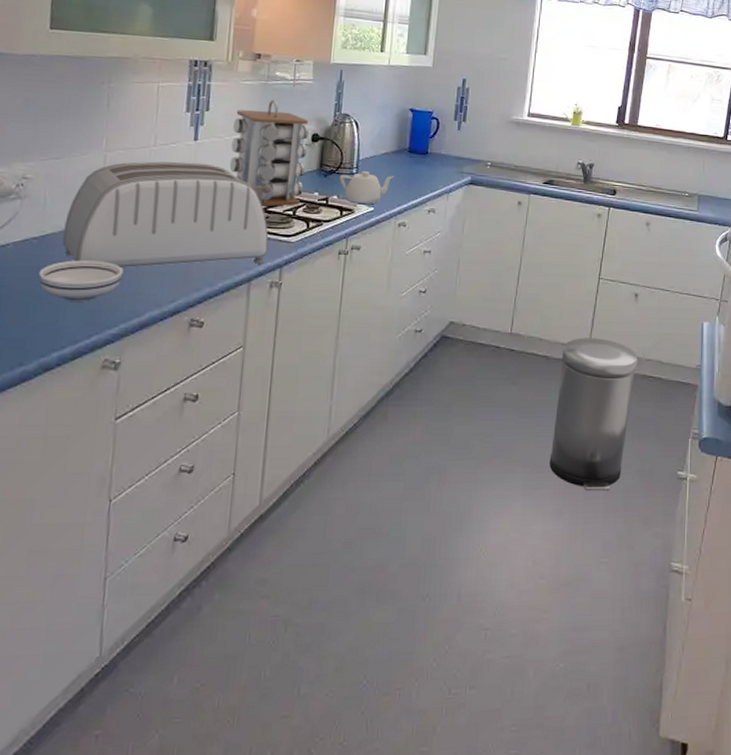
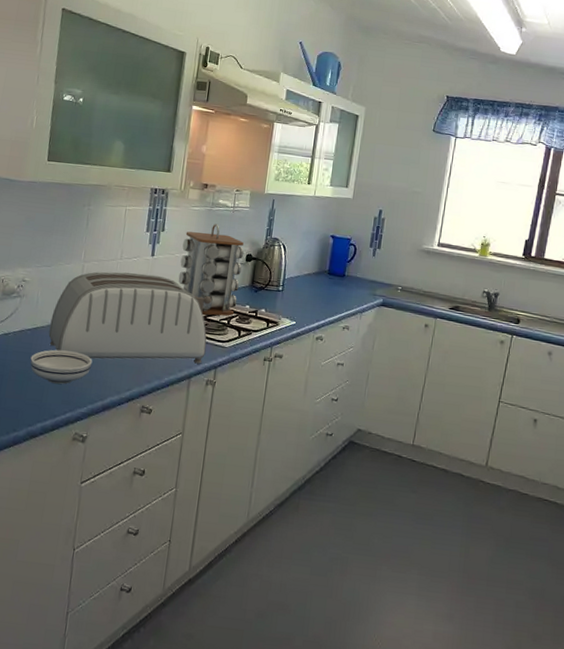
teapot: present [339,170,395,205] -> none [267,288,315,319]
pedal bin: present [549,338,637,491] -> none [443,455,534,604]

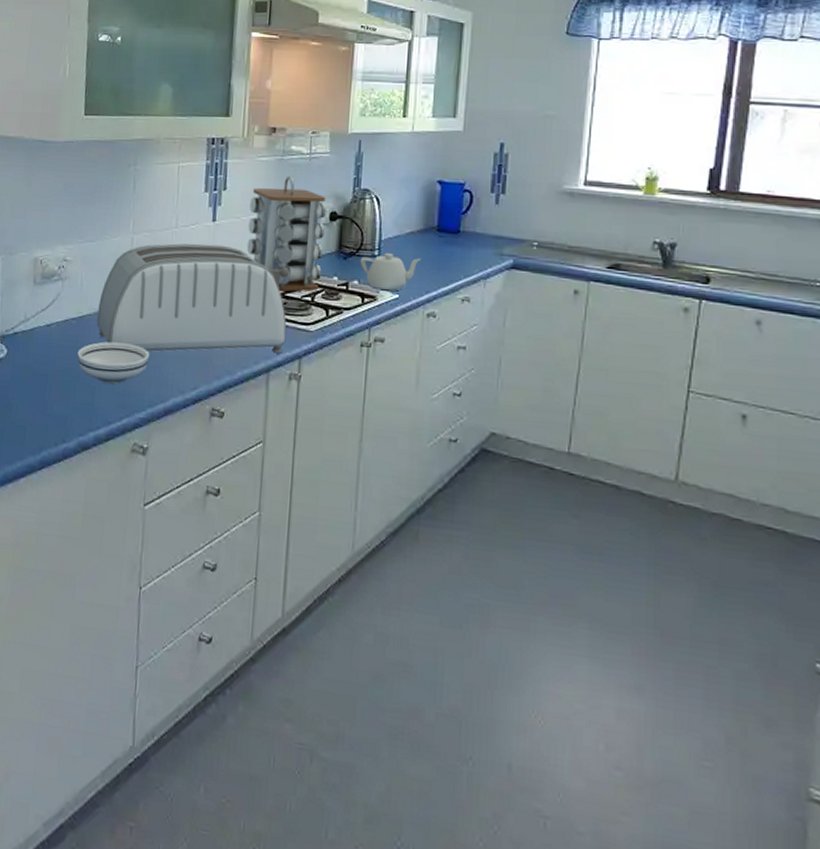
teapot: none [267,288,315,319] -> present [359,252,422,292]

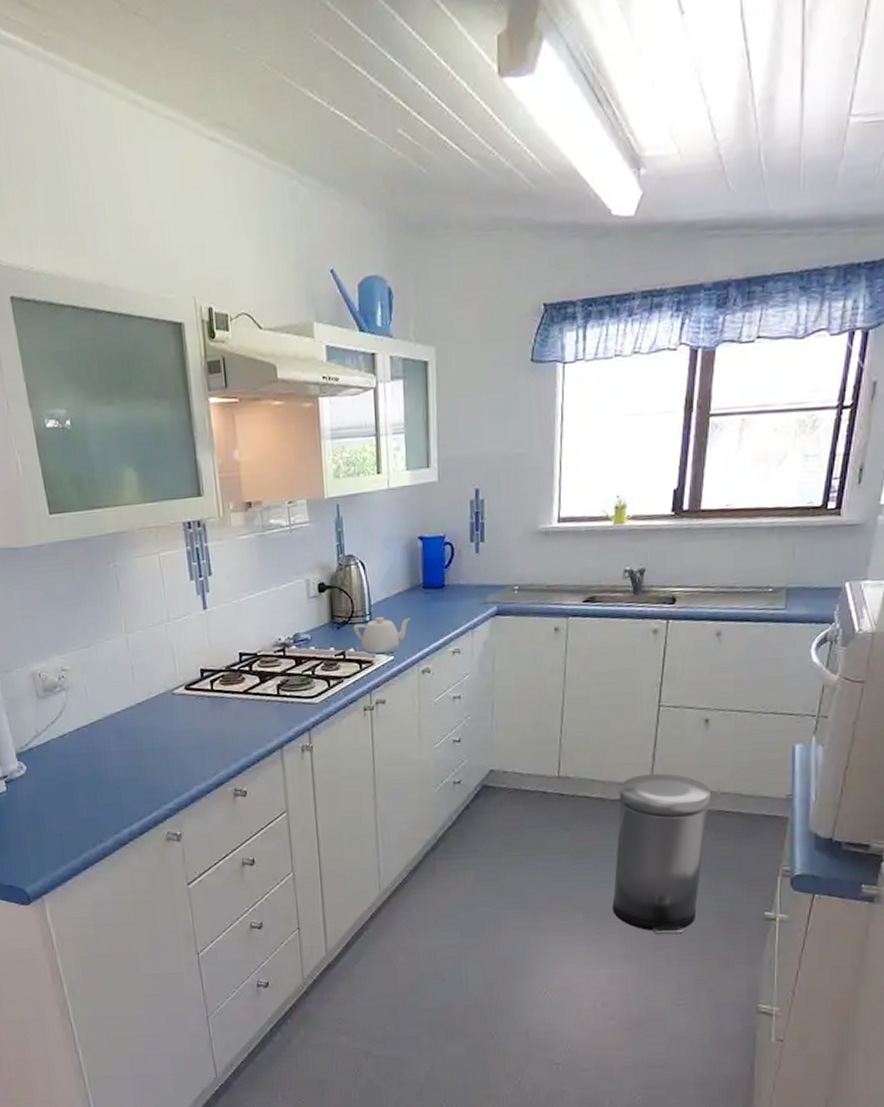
bowl: present [77,341,150,384] -> none [96,741,167,782]
toaster: present [96,243,290,354] -> none [106,632,294,746]
spice rack: present [246,176,326,293] -> none [237,551,318,671]
pedal bin: none [624,466,748,673] -> present [612,773,711,935]

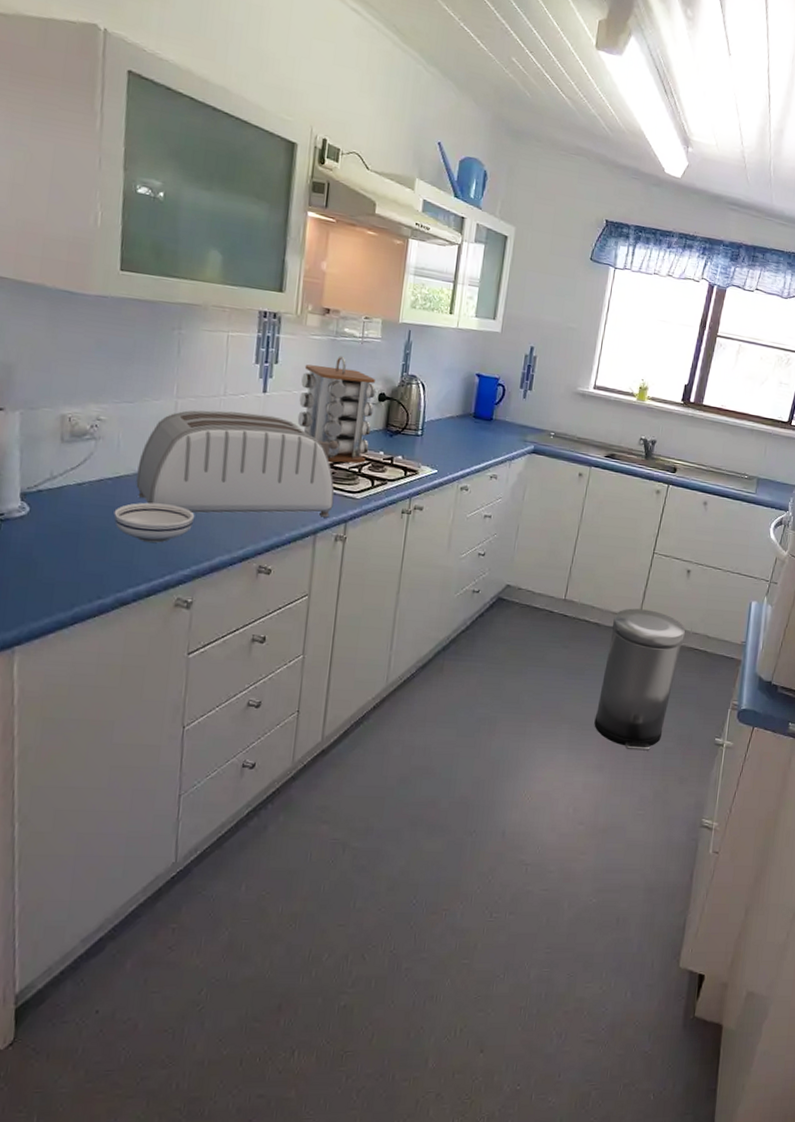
bowl: none [96,741,167,782] -> present [114,502,195,543]
toaster: none [106,632,294,746] -> present [136,410,339,518]
spice rack: none [237,551,318,671] -> present [297,356,376,464]
teapot: present [353,616,412,654] -> none [404,433,459,467]

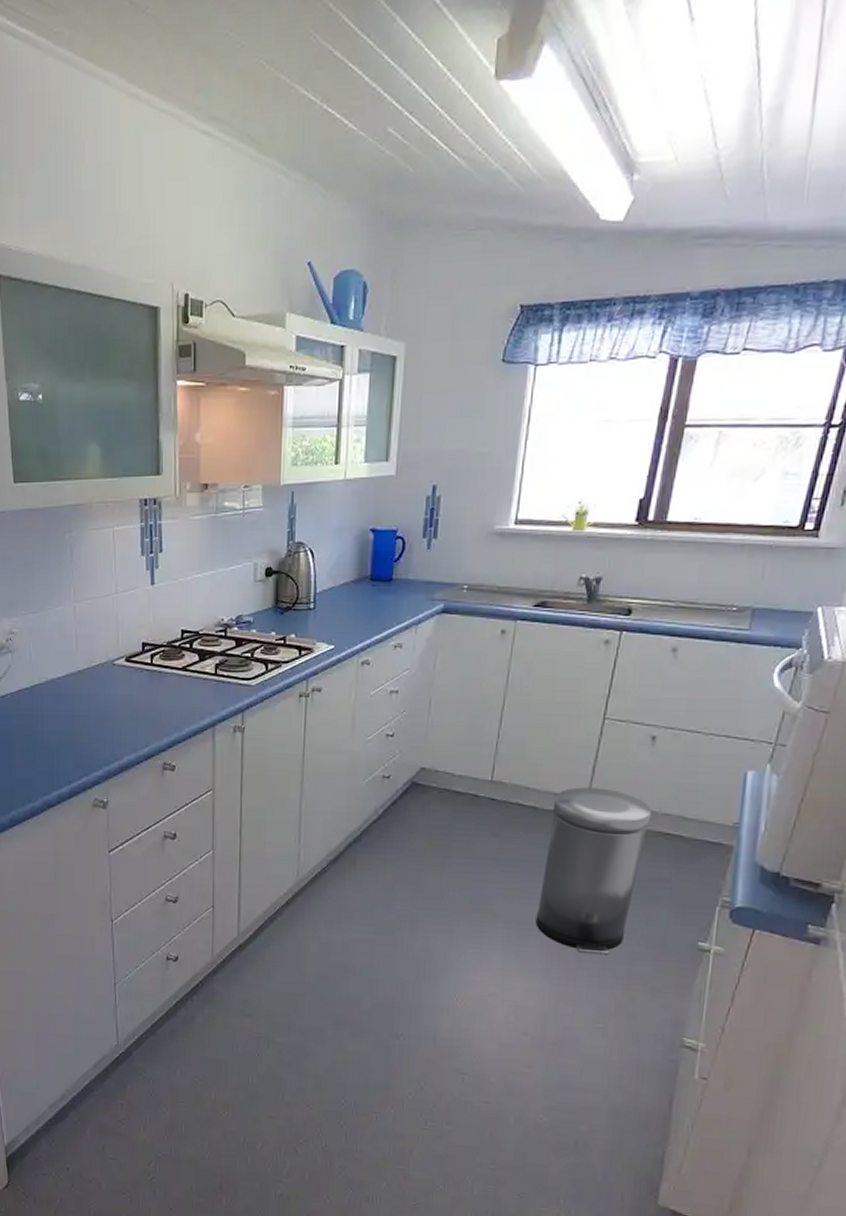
bowl: present [114,502,195,543] -> none [33,708,102,746]
toaster: present [136,410,339,518] -> none [48,608,229,715]
spice rack: present [297,356,376,464] -> none [186,533,261,651]

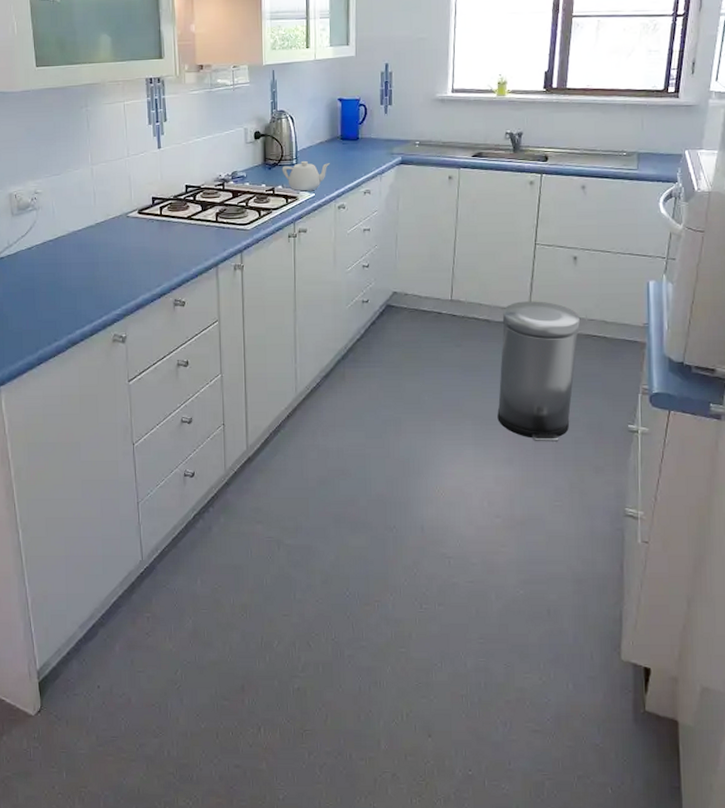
teapot: none [296,604,356,643] -> present [282,160,331,191]

